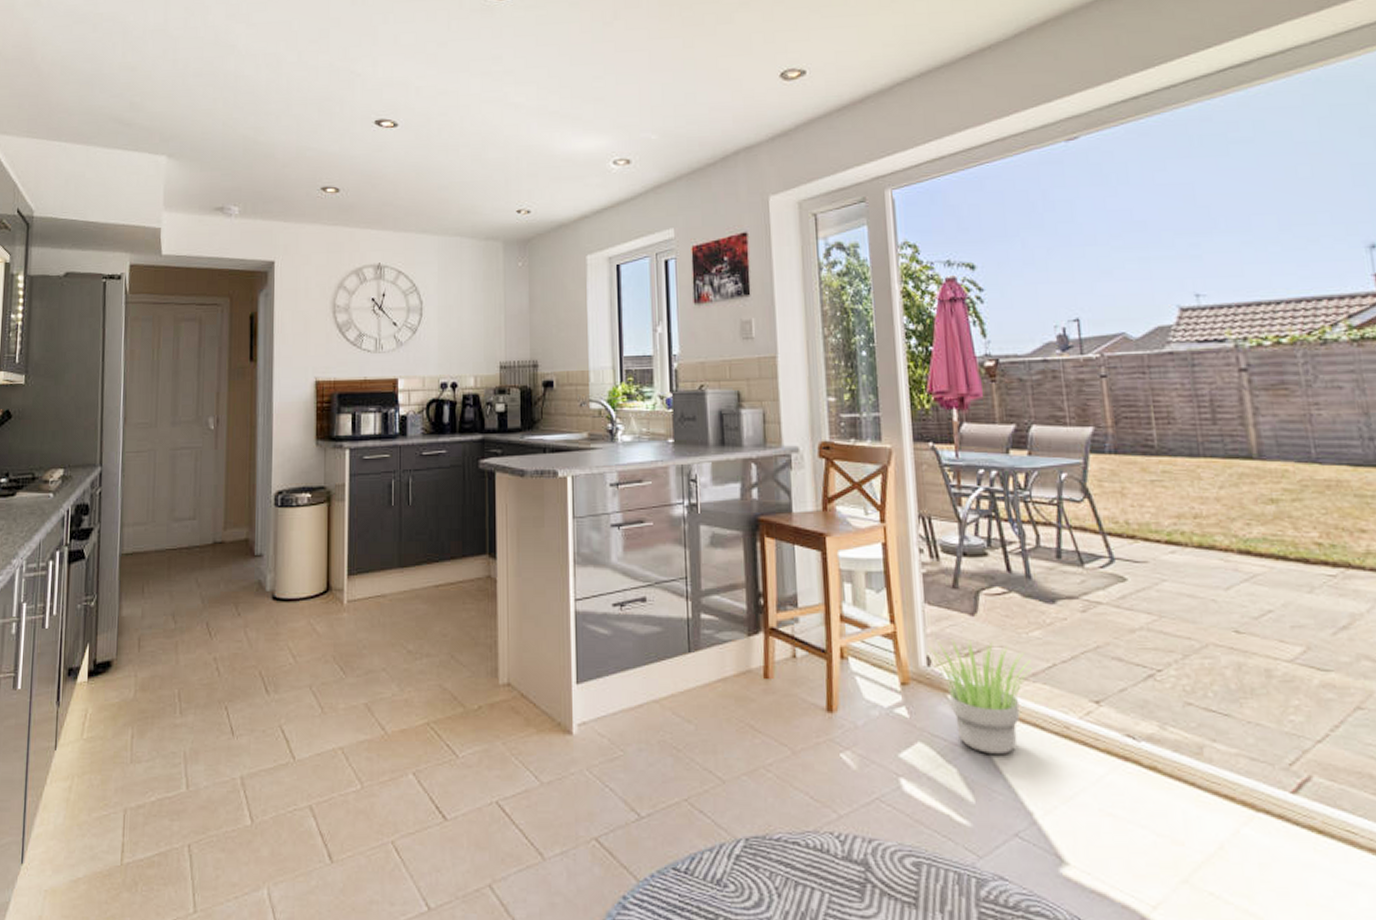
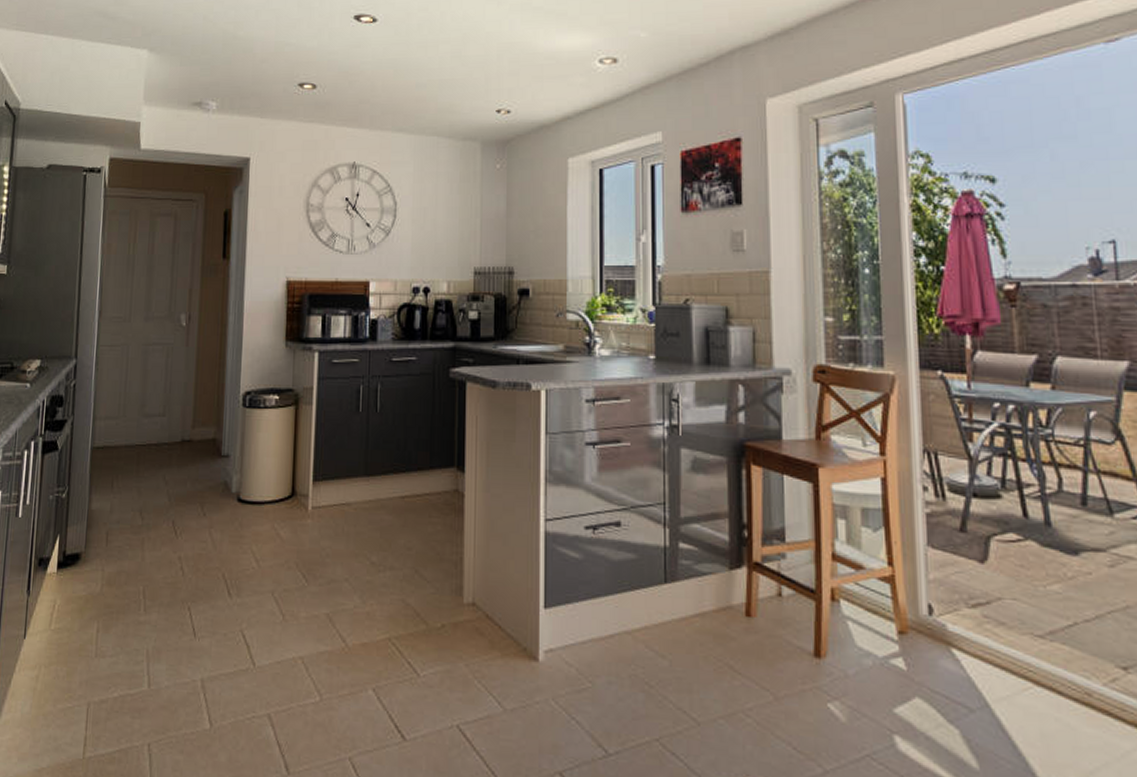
potted plant: present [926,639,1032,754] -> none [928,587,1049,718]

